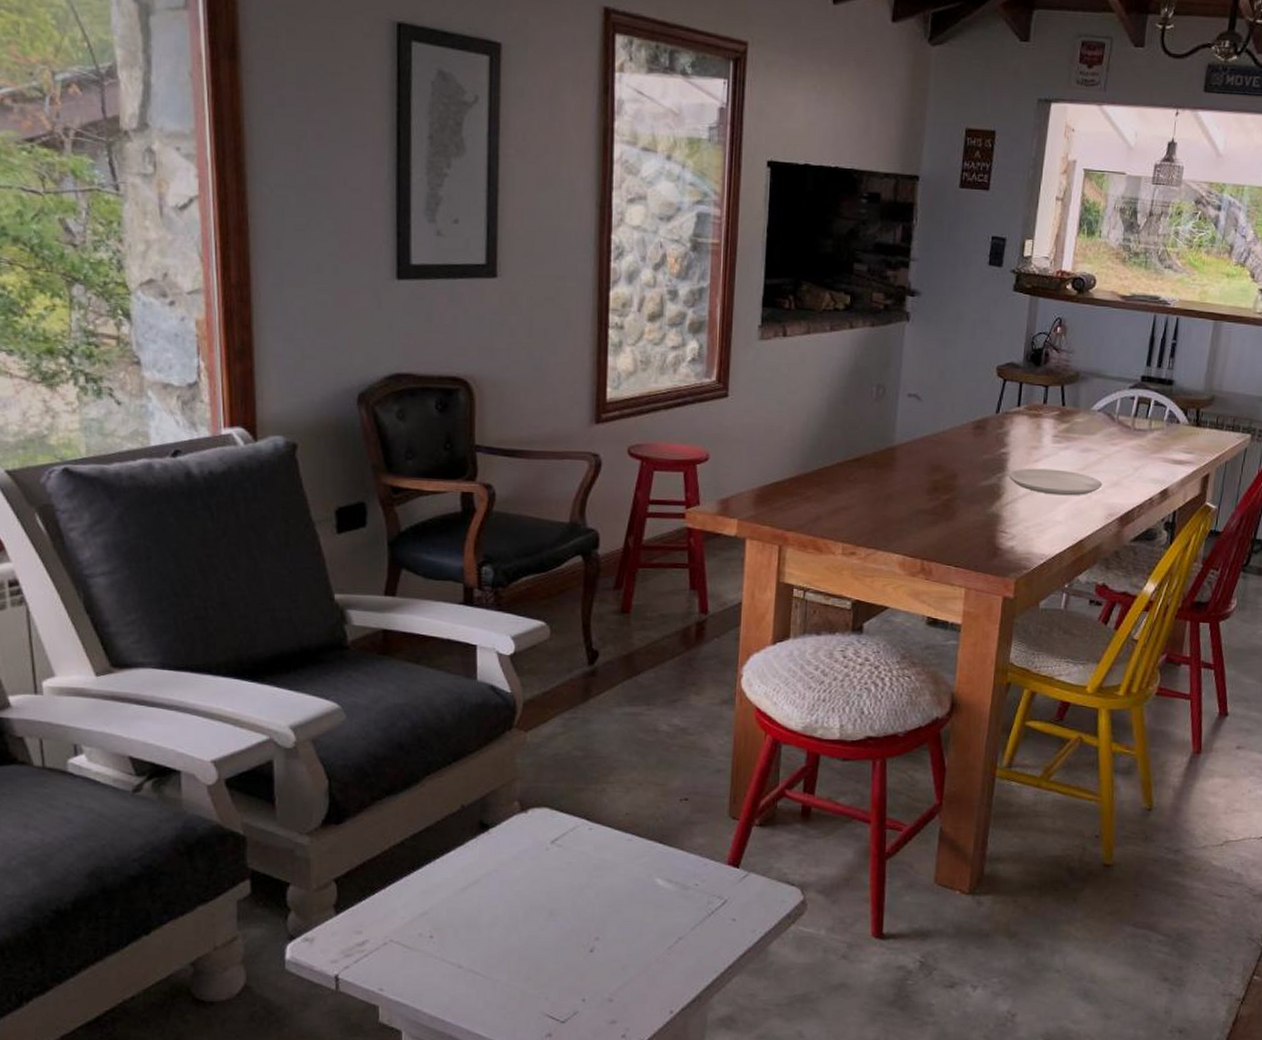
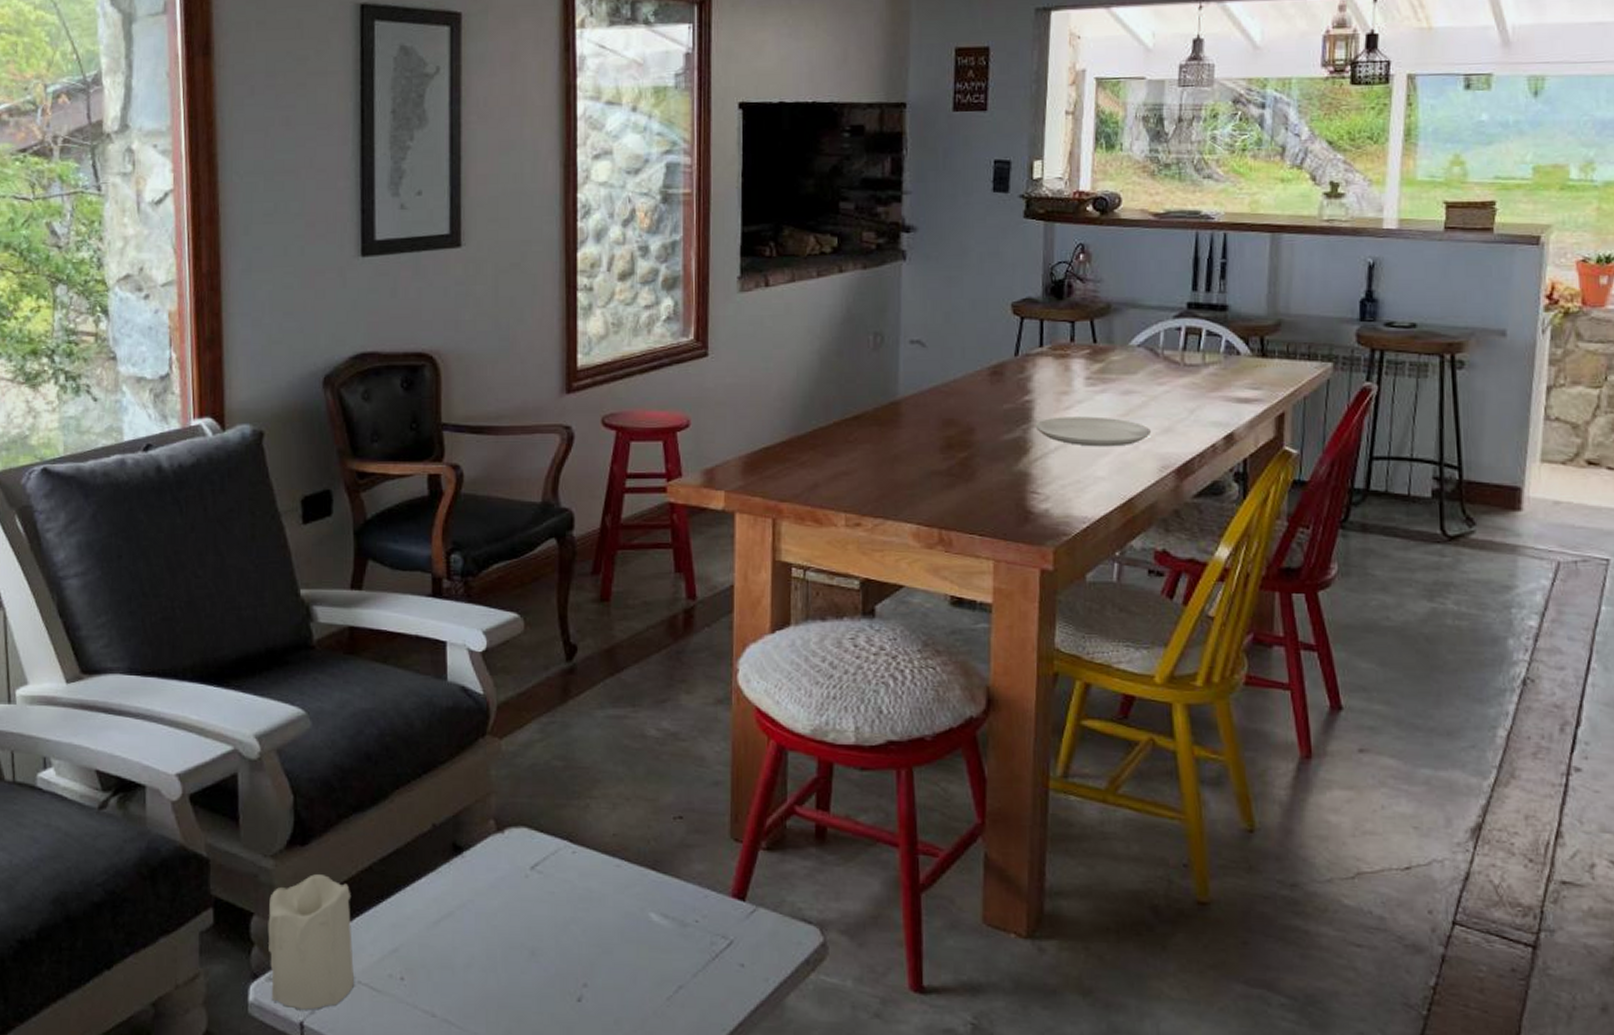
candle: none [304,849,386,965] -> present [268,874,354,1010]

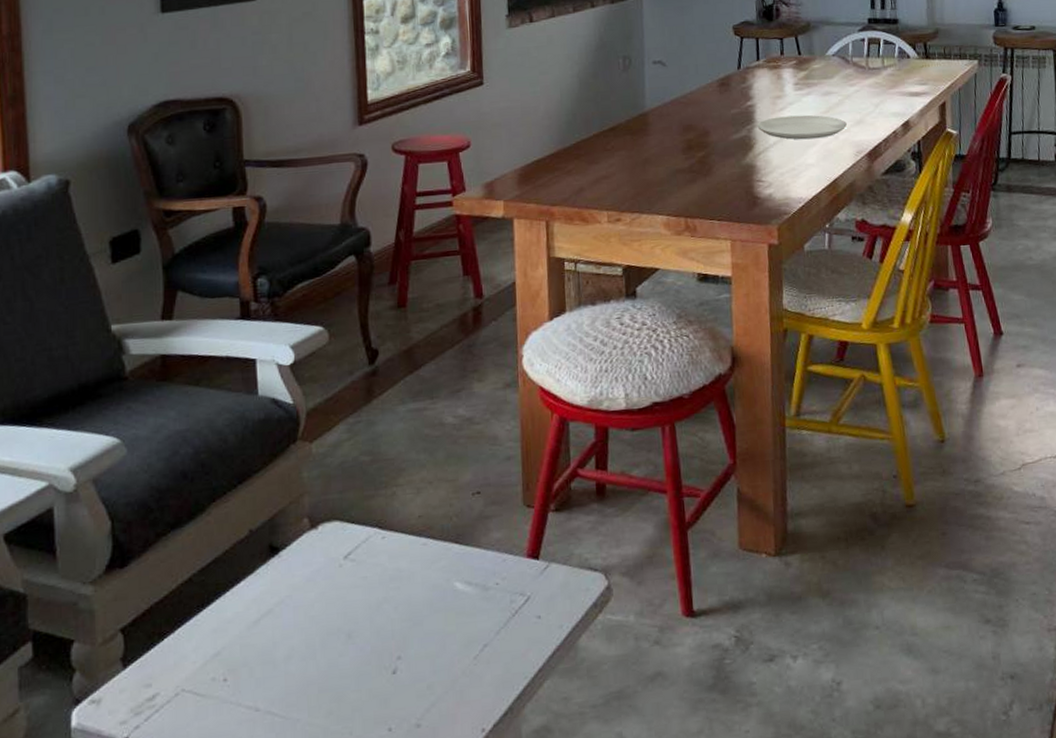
candle: present [268,874,354,1010] -> none [89,593,177,727]

